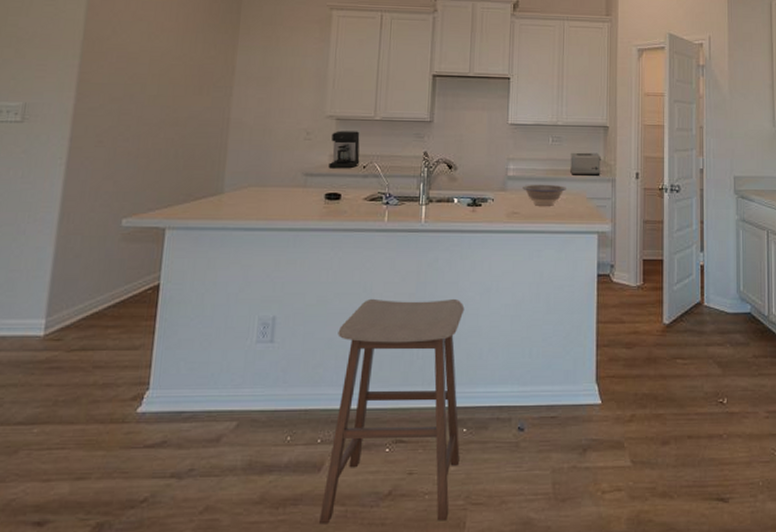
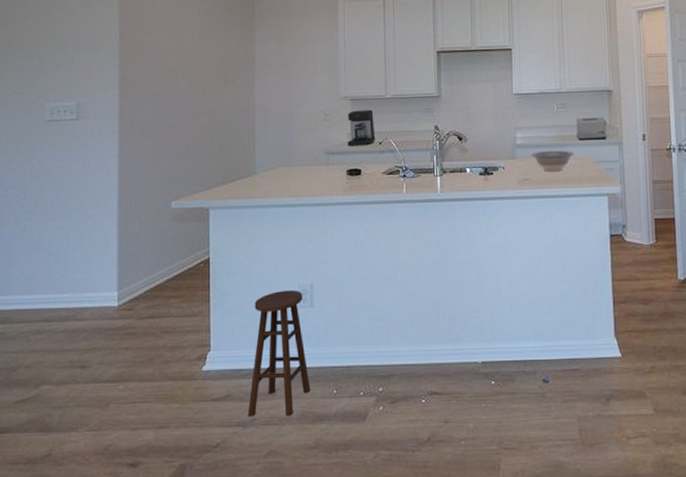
bar stool: none [184,322,263,467] -> present [247,290,310,417]
bar stool: present [320,298,465,523] -> none [368,262,491,465]

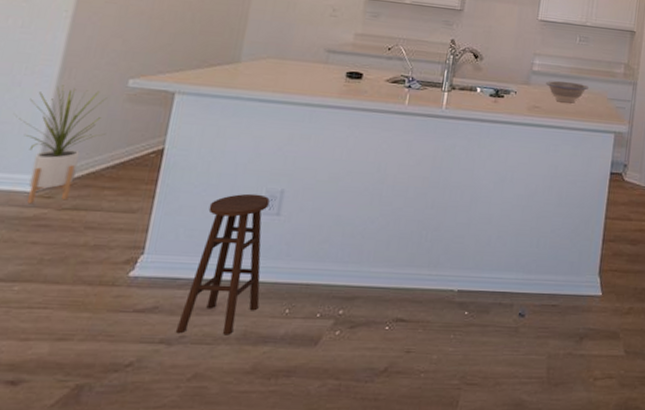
house plant: none [93,213,163,317] -> present [16,85,107,204]
coffee maker: present [347,110,376,147] -> none [352,10,388,50]
toaster: present [576,117,608,141] -> none [594,53,626,78]

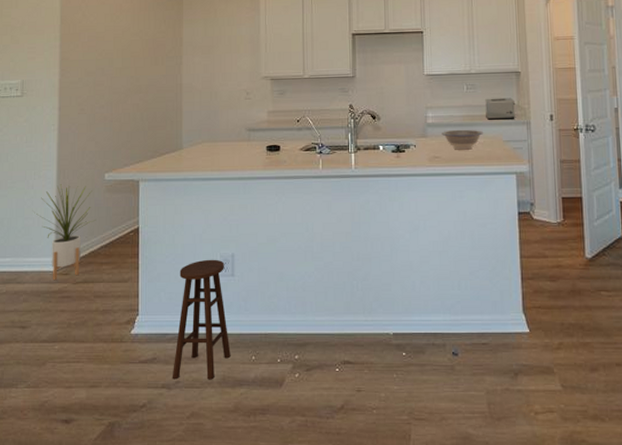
toaster: none [594,53,626,78] -> present [485,97,516,121]

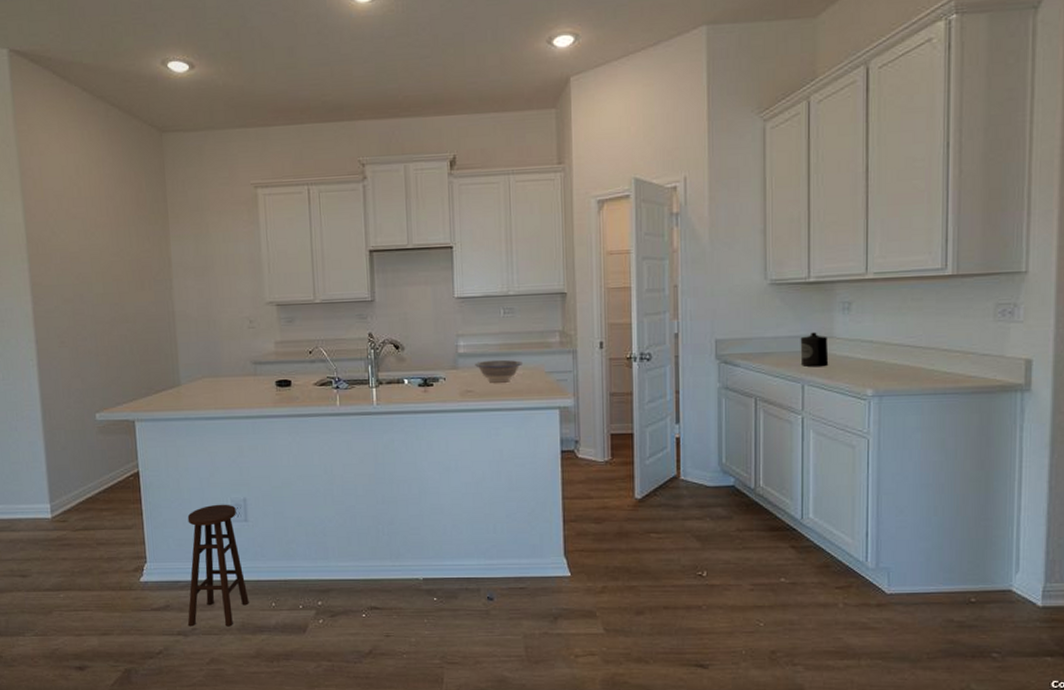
house plant: present [34,184,97,281] -> none [21,425,91,528]
toaster: present [485,97,516,121] -> none [525,322,561,350]

